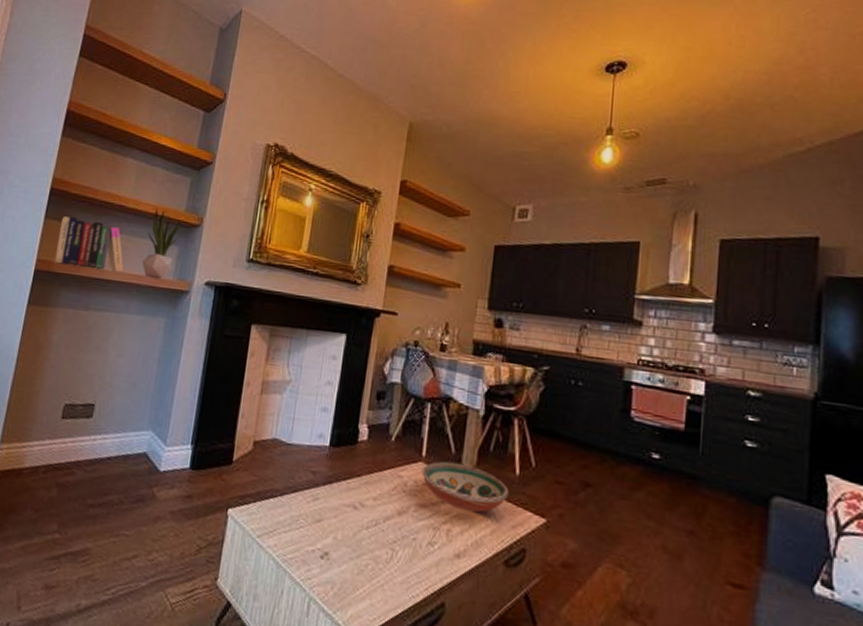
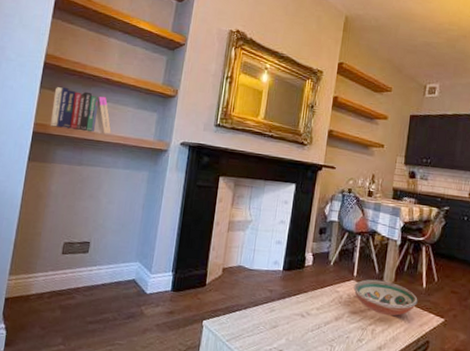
potted plant: present [142,208,182,280] -> none [127,82,160,141]

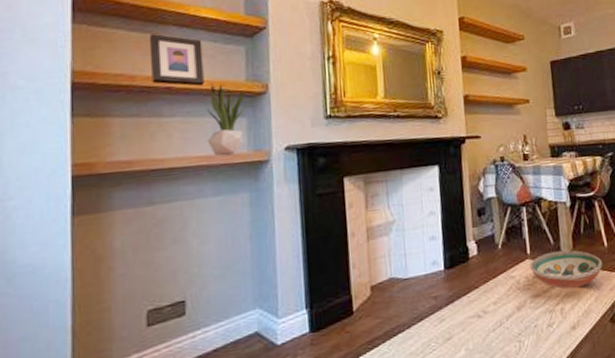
books: present [49,86,112,135] -> none [94,108,187,164]
picture frame: none [97,35,137,82] -> present [149,34,204,86]
potted plant: none [127,82,160,141] -> present [207,83,246,156]

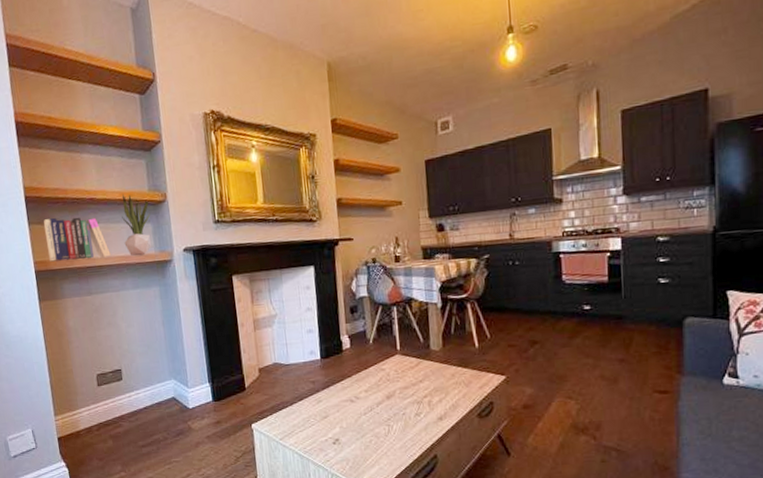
books: none [94,108,187,164] -> present [43,217,111,262]
picture frame: present [149,34,204,86] -> none [73,152,117,197]
decorative bowl: present [530,250,603,290] -> none [399,348,473,385]

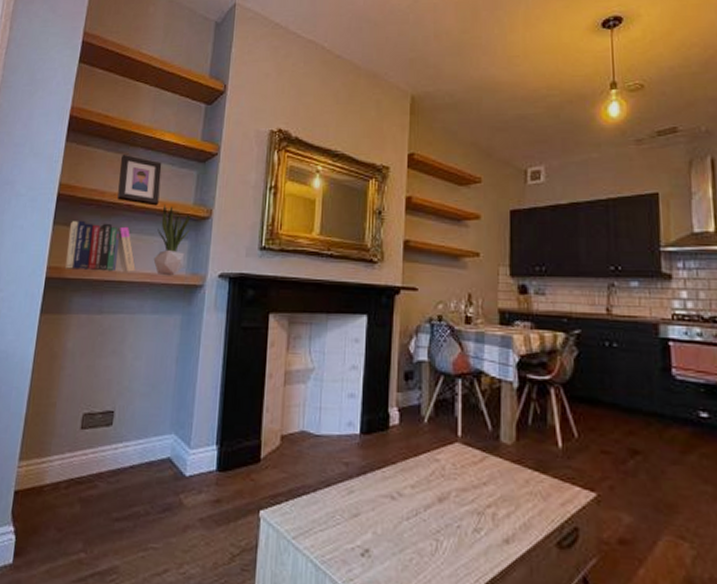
picture frame: none [73,152,117,197] -> present [117,155,162,206]

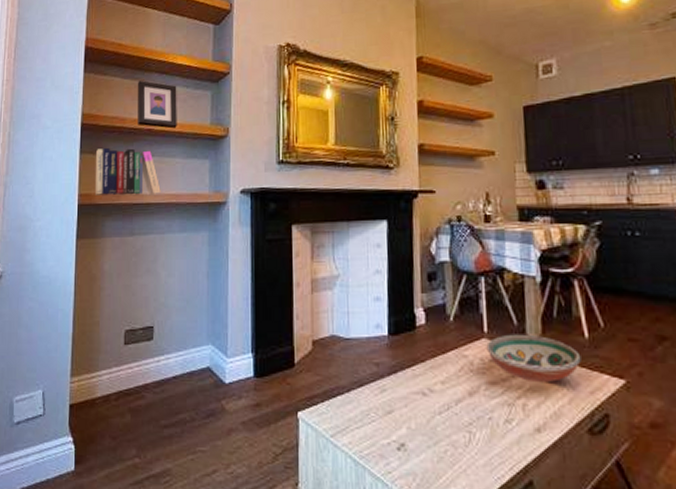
potted plant: present [153,205,191,276] -> none [177,126,210,195]
decorative bowl: none [459,439,554,493] -> present [486,334,581,383]

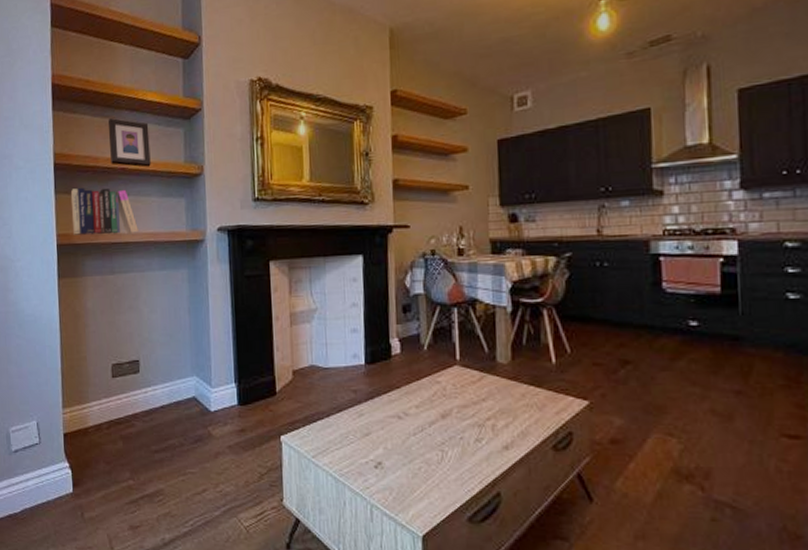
decorative bowl: present [486,334,581,383] -> none [458,361,548,406]

